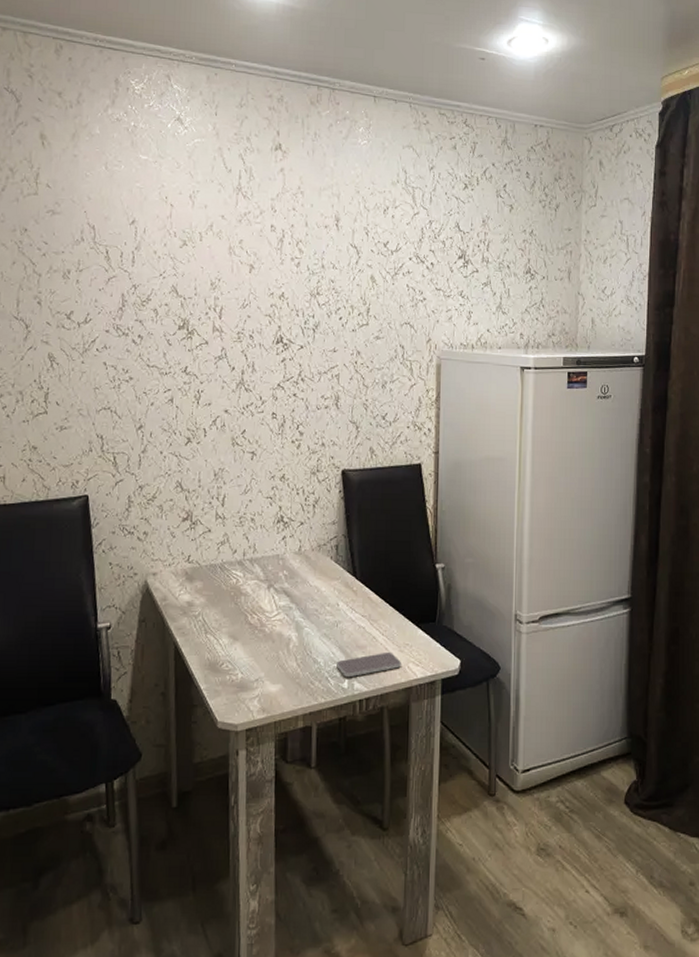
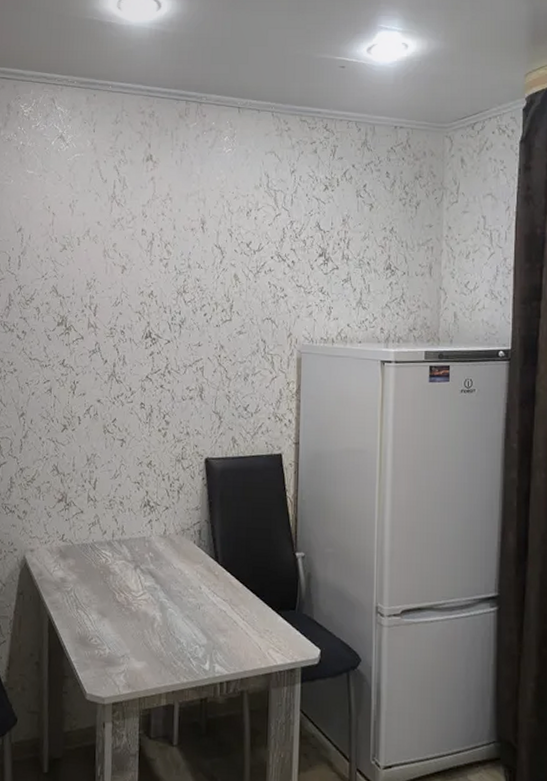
smartphone: present [336,651,401,678] -> none [198,636,261,660]

